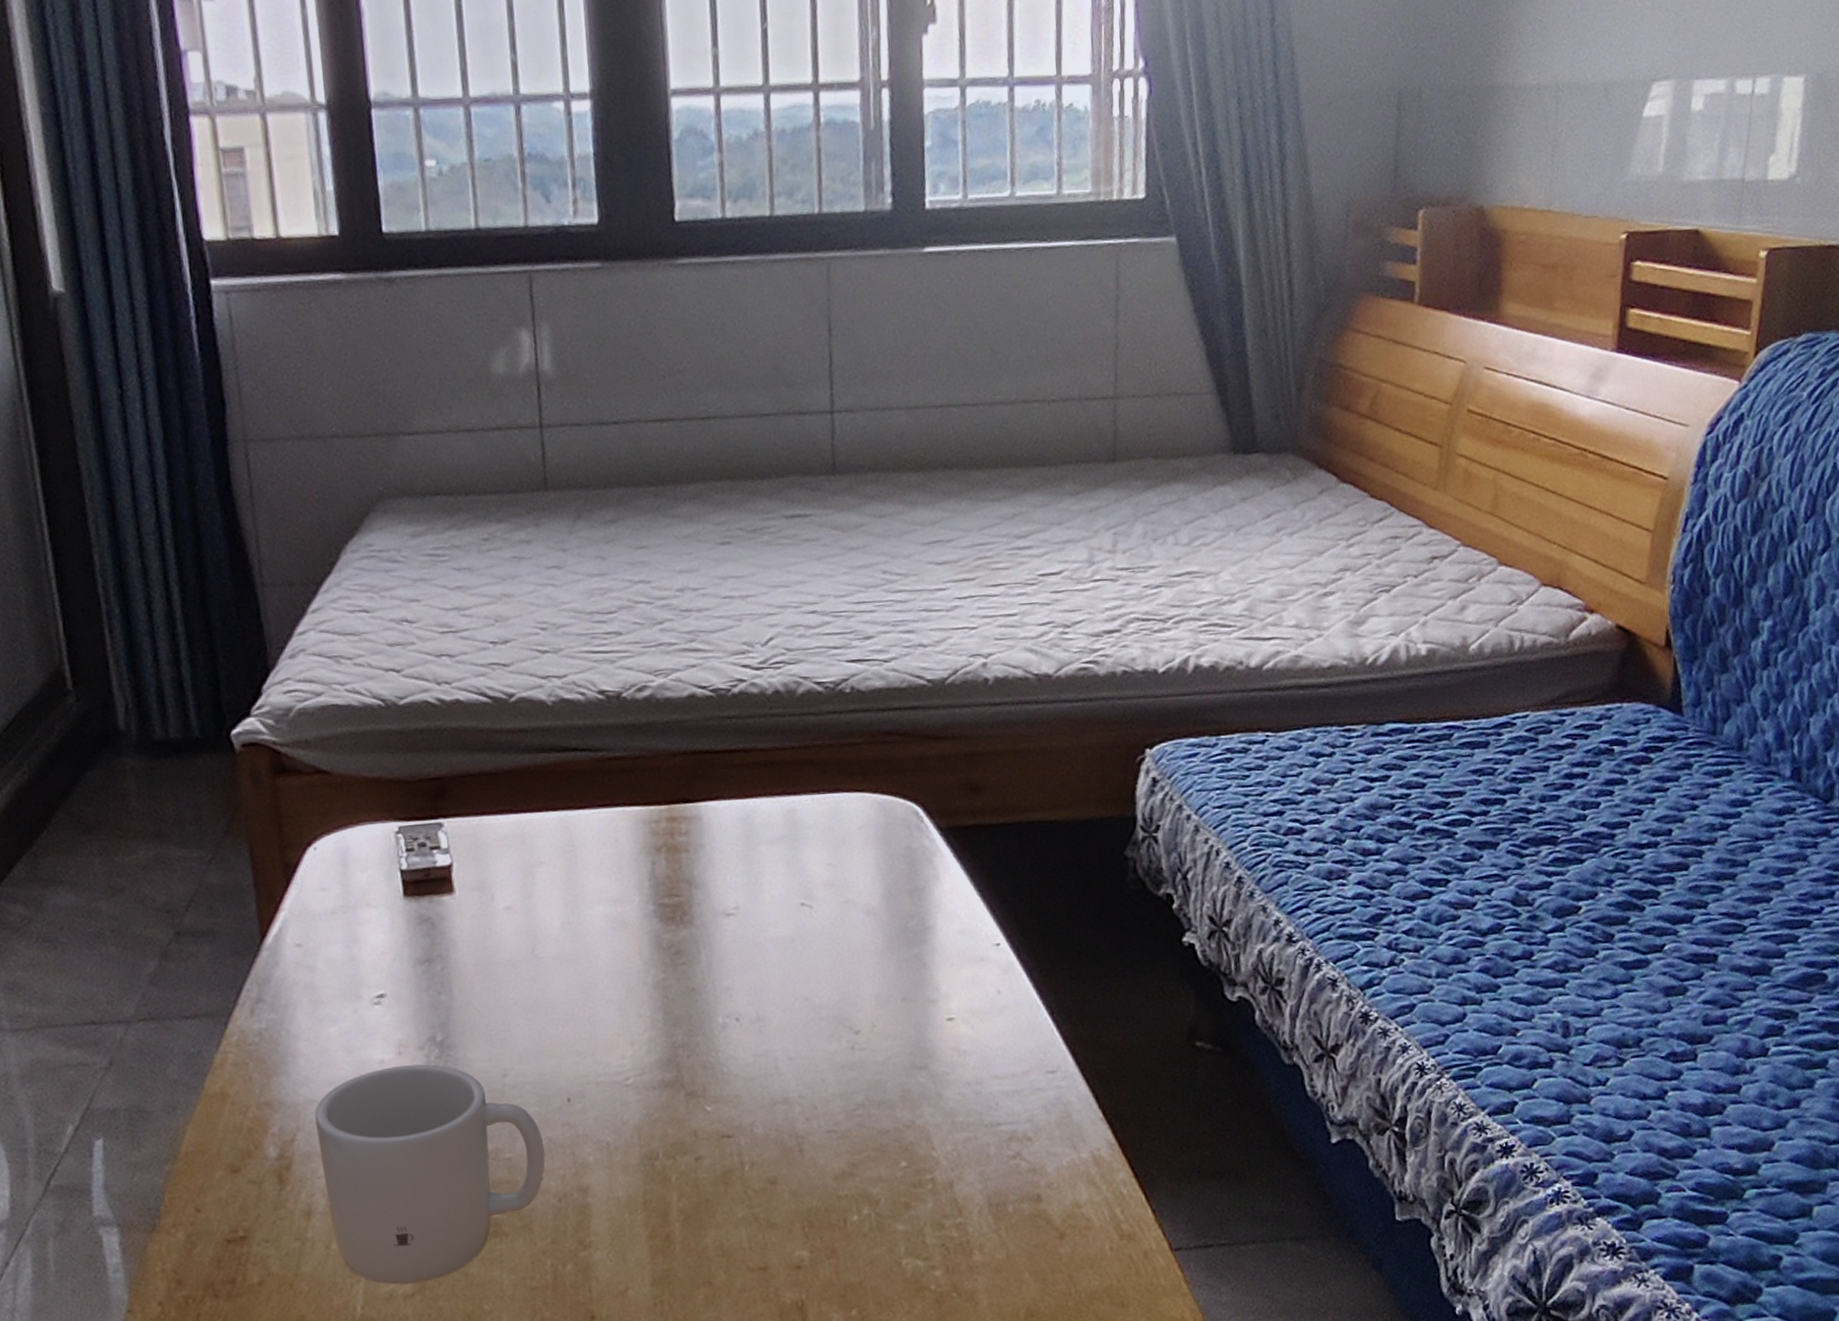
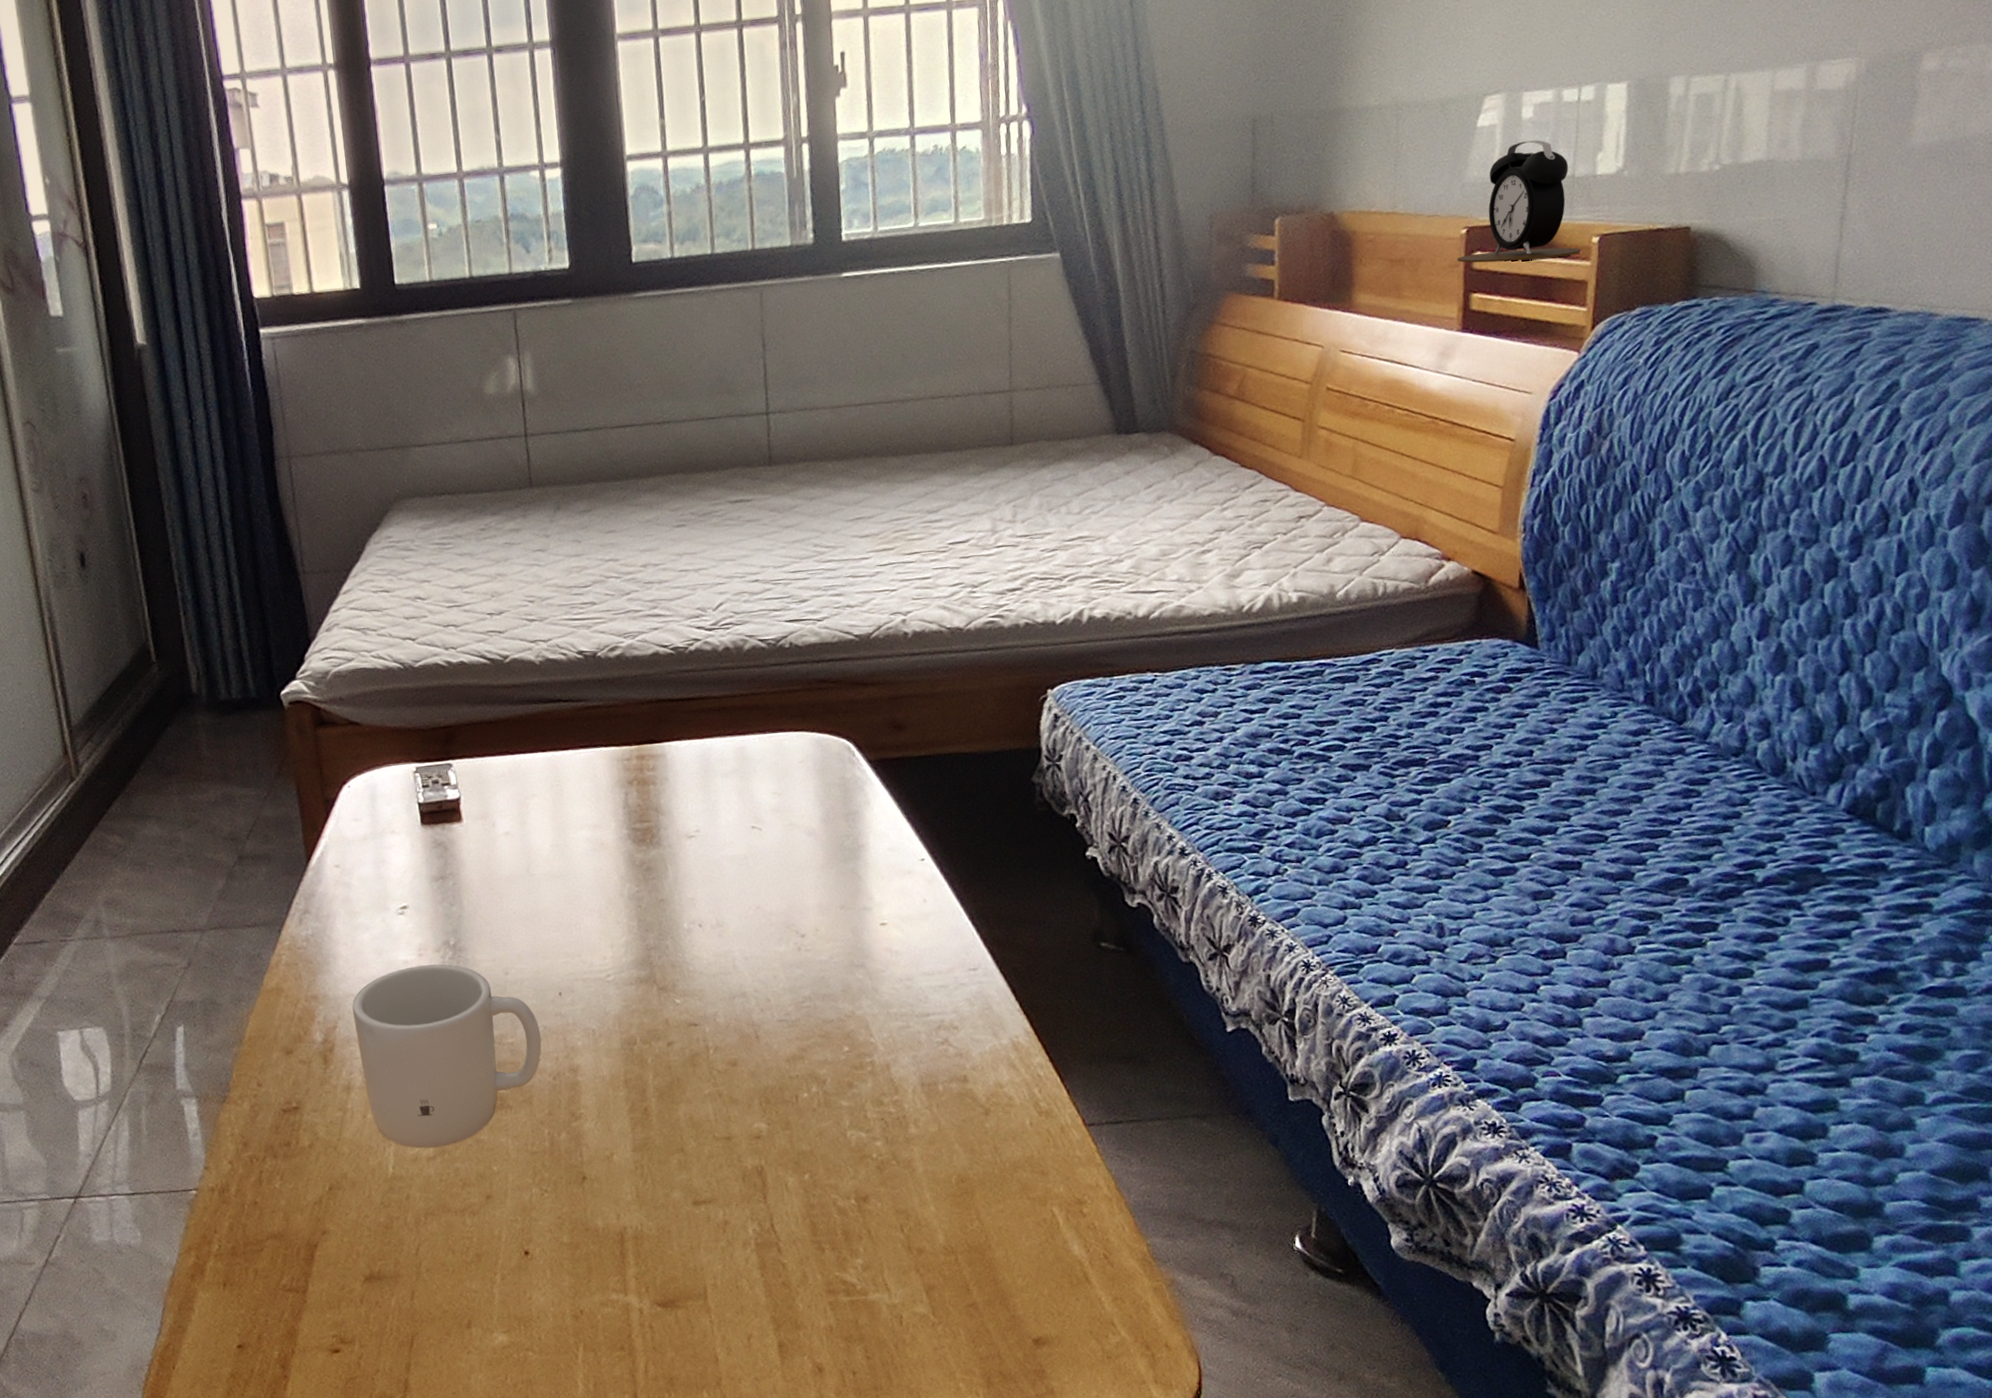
alarm clock: none [1615,136,1747,275] -> present [1457,140,1581,263]

